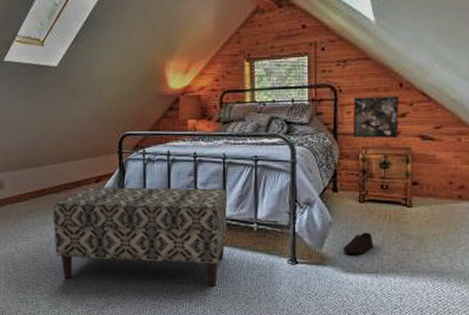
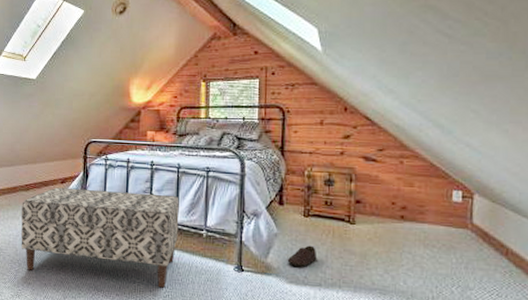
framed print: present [352,96,399,138] -> none [299,118,344,158]

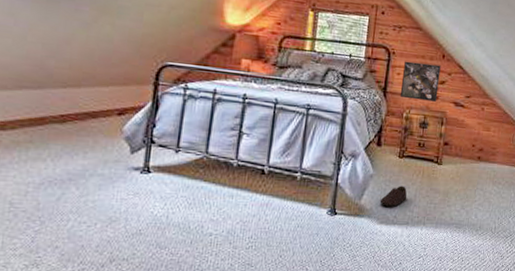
bench: present [21,187,179,288] -> none [46,120,273,239]
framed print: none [299,118,344,158] -> present [399,61,441,102]

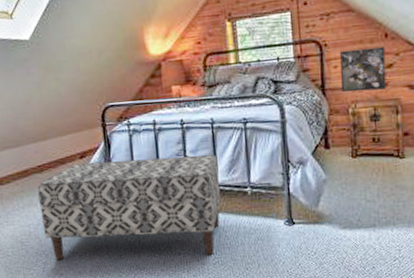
bench: none [46,120,273,239] -> present [37,154,221,260]
shoe: present [379,185,407,207] -> none [338,186,369,211]

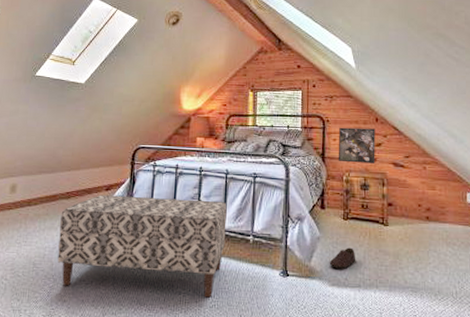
shoe: none [338,186,369,211] -> present [329,247,356,269]

